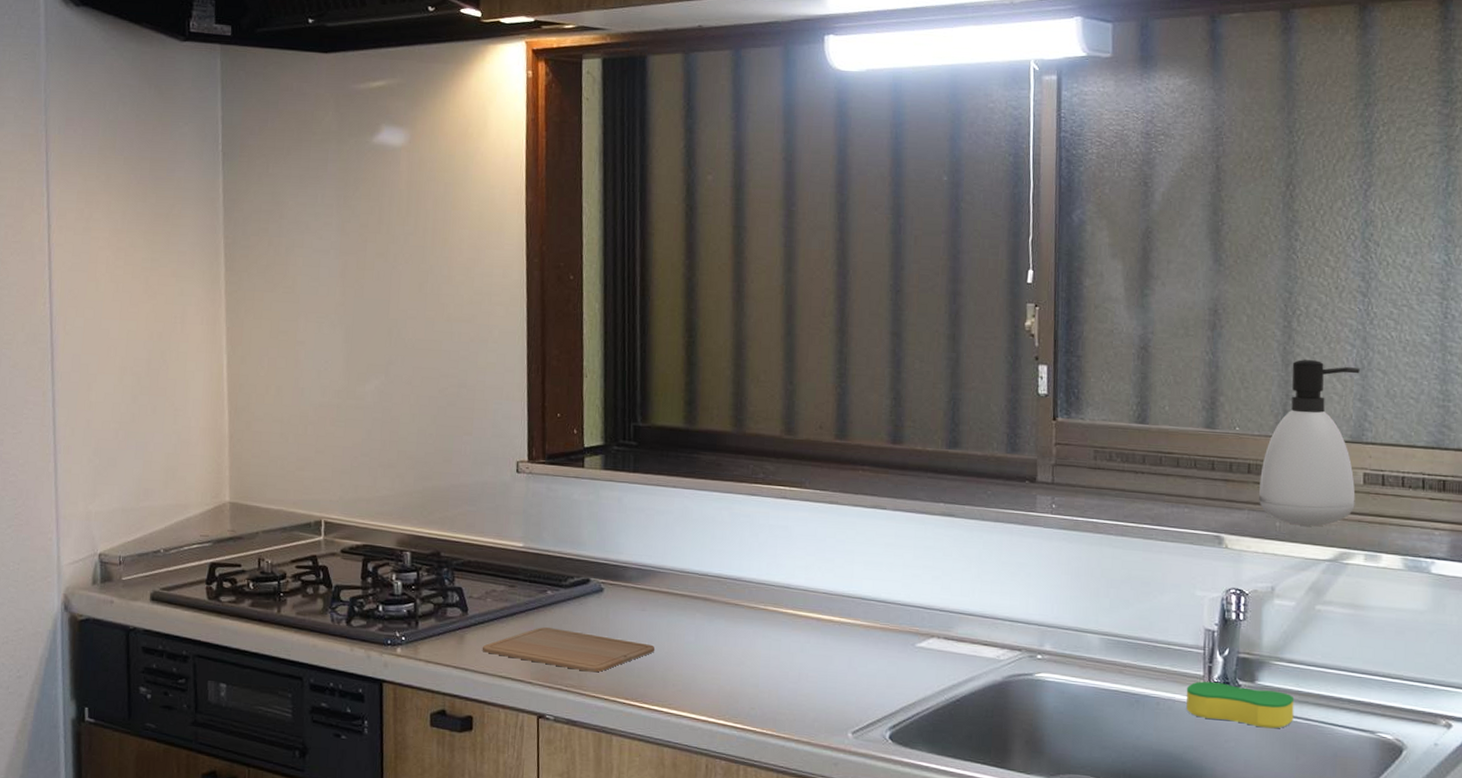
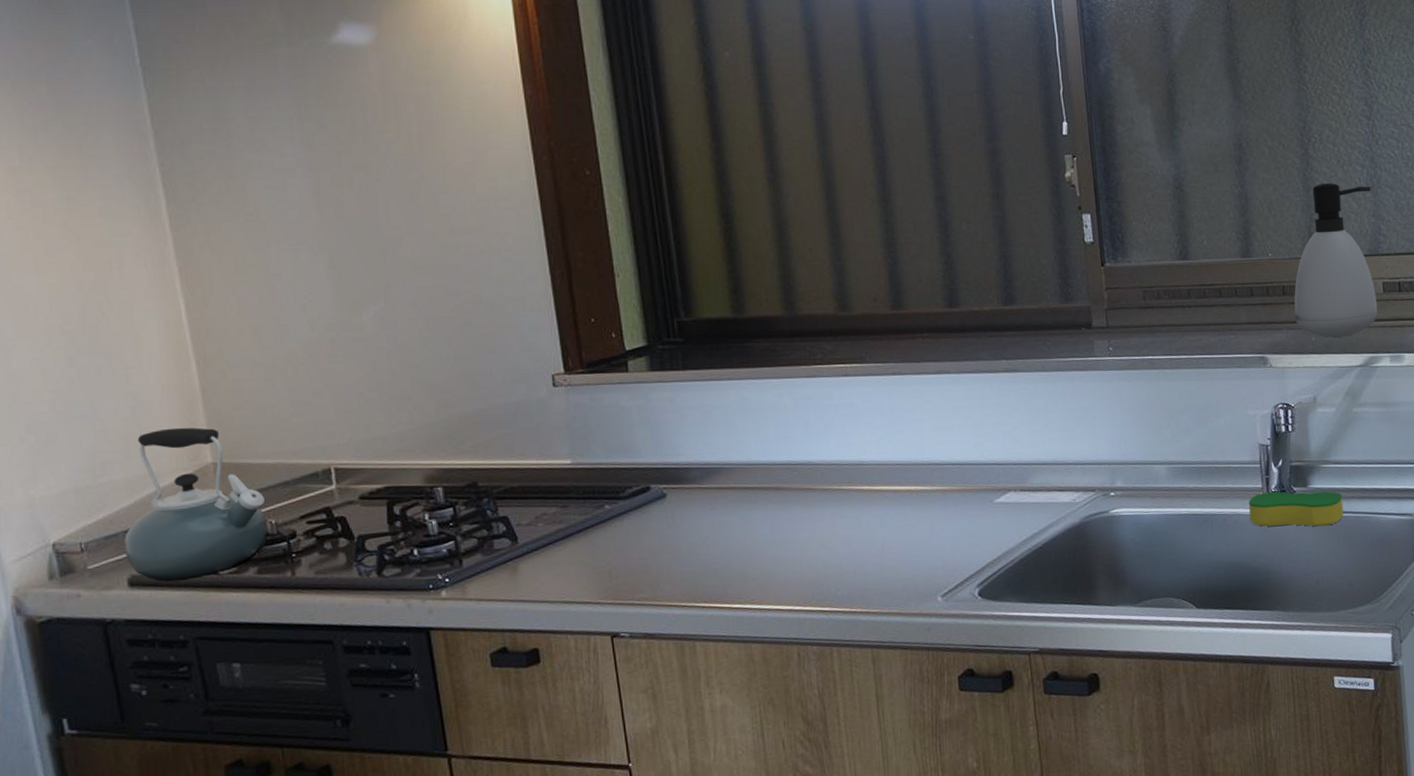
kettle: none [151,466,265,602] -> present [123,427,268,581]
chopping board: present [482,627,655,673] -> none [539,542,729,582]

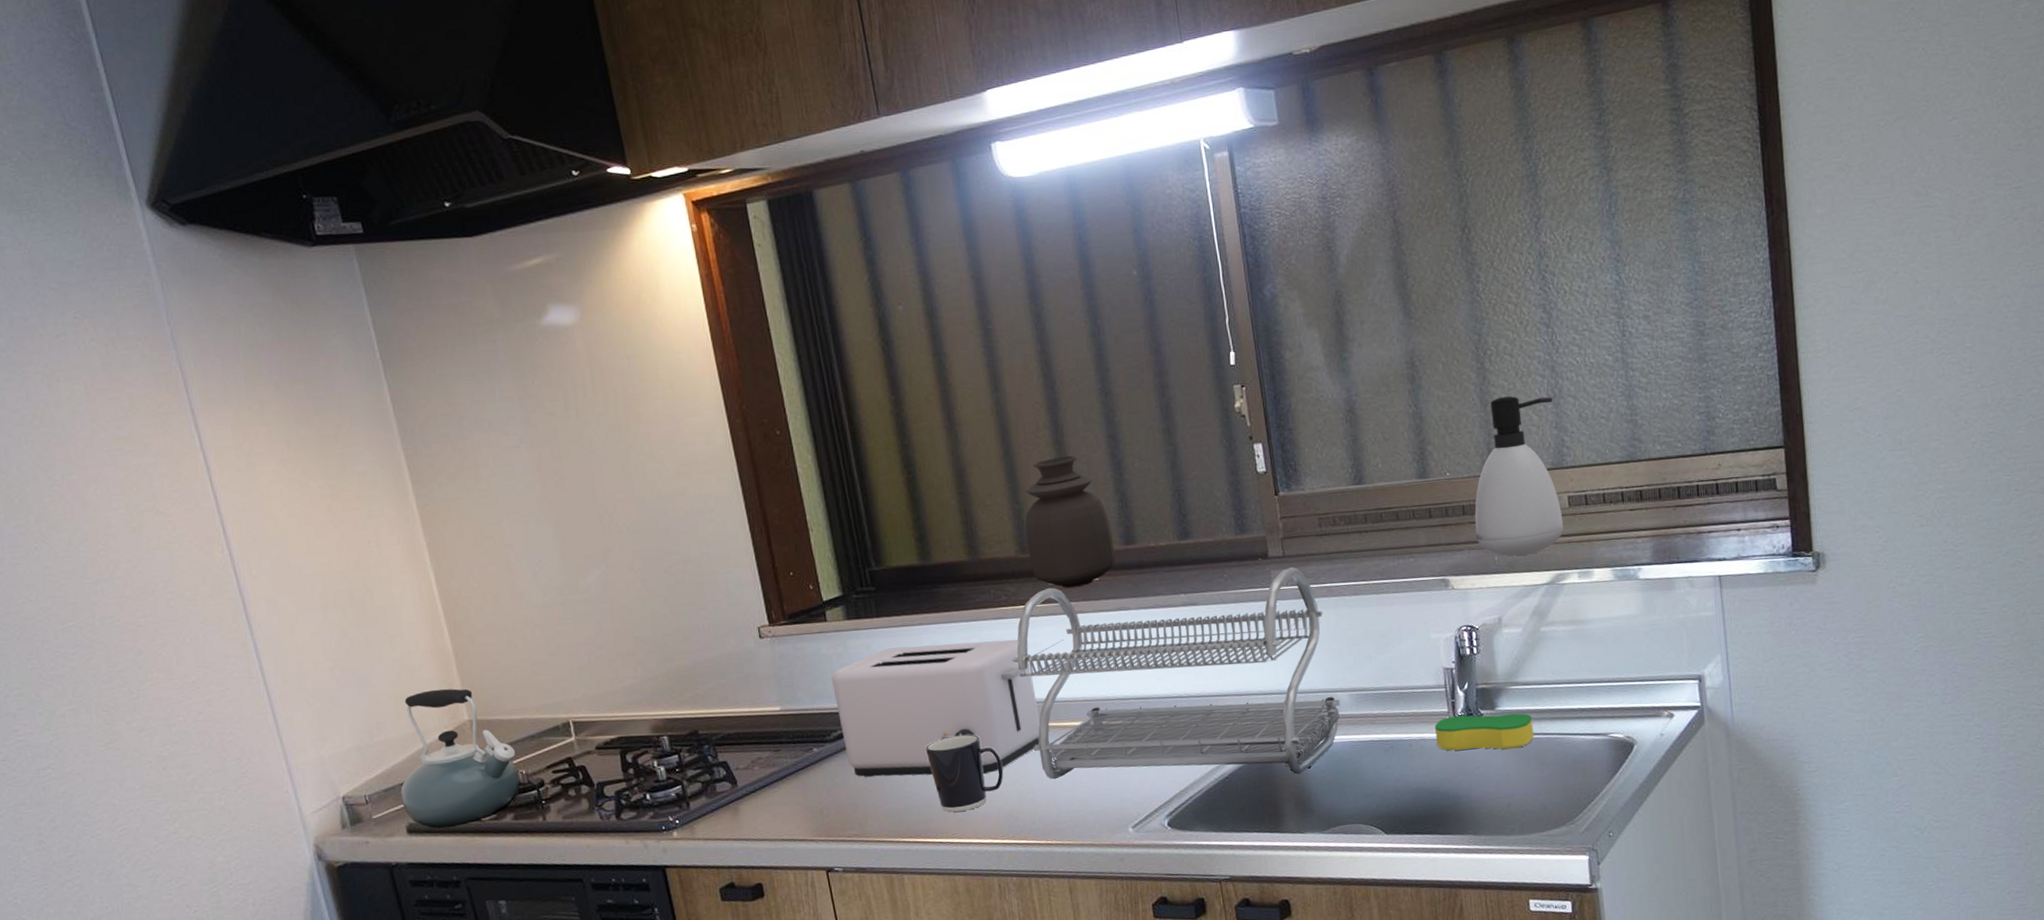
toaster: none [630,398,851,538] -> present [831,639,1040,777]
mug: none [727,495,810,577] -> present [925,734,1004,812]
dish rack: none [824,337,1158,546] -> present [1012,566,1341,780]
jar: none [845,215,938,349] -> present [1025,456,1116,589]

